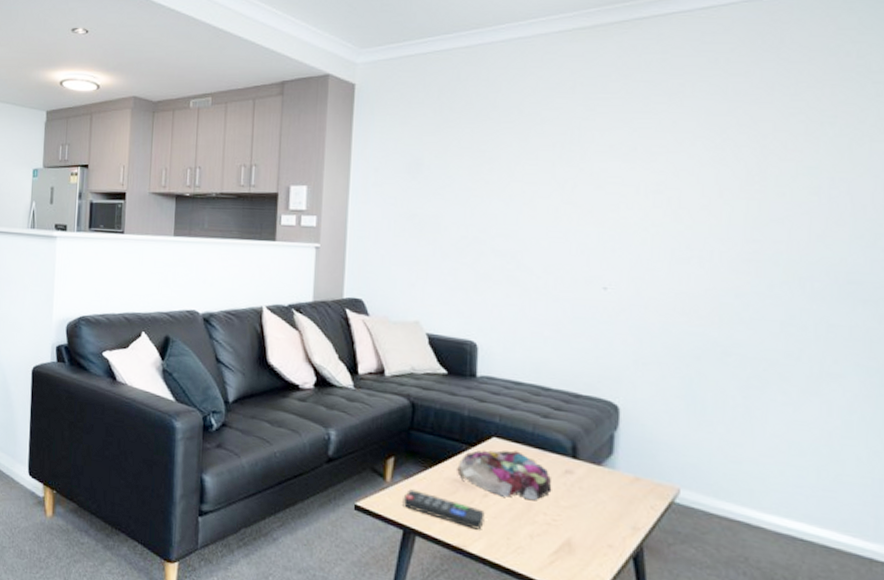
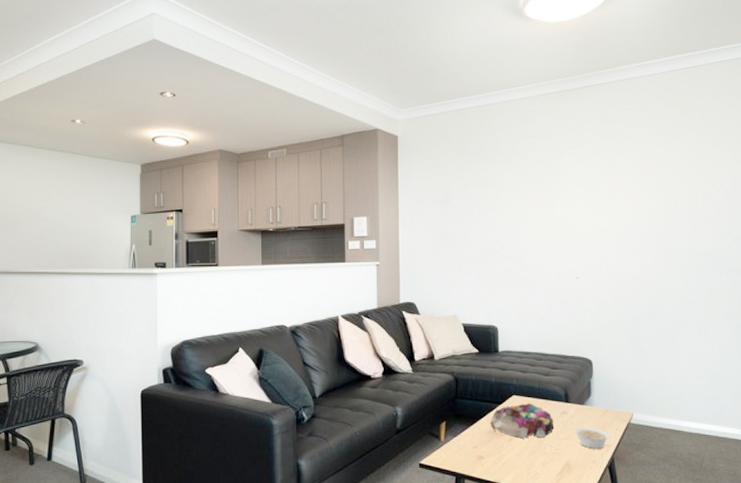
remote control: present [402,489,485,530] -> none [454,444,511,466]
legume: none [581,496,642,530] -> present [573,428,612,449]

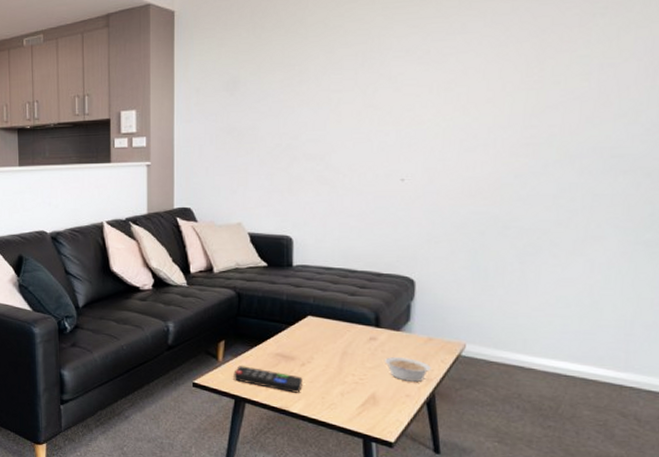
remote control: none [454,444,511,466] -> present [233,366,303,393]
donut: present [490,403,554,438] -> none [278,325,359,364]

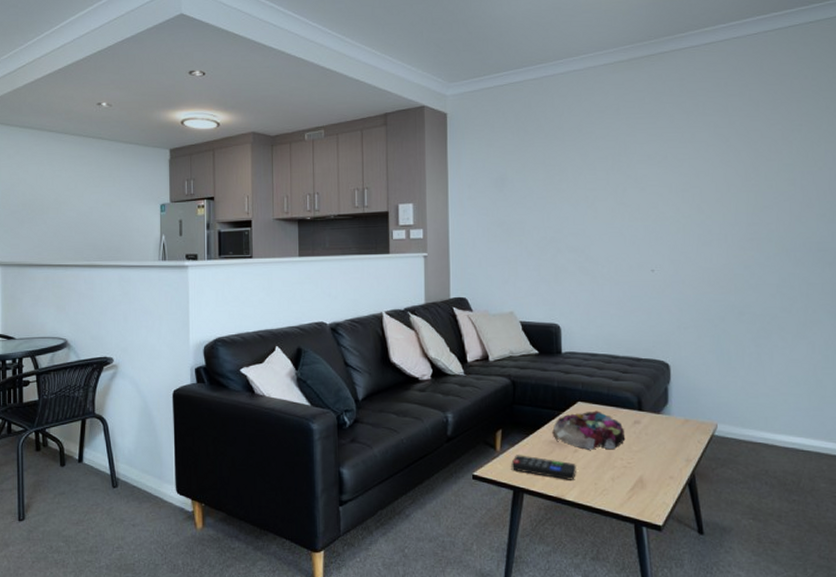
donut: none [278,325,359,364] -> present [552,411,626,450]
legume: present [383,357,434,382] -> none [648,440,692,463]

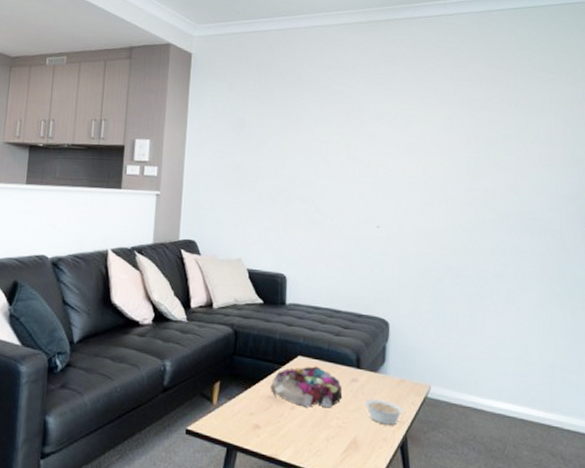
remote control: present [511,455,576,480] -> none [226,409,292,439]
legume: none [648,440,692,463] -> present [364,399,406,425]

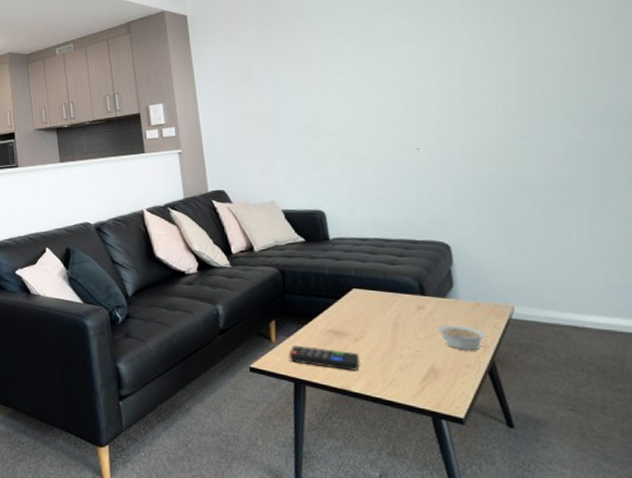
remote control: none [226,409,292,439] -> present [289,345,360,371]
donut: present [271,366,342,407] -> none [328,297,410,339]

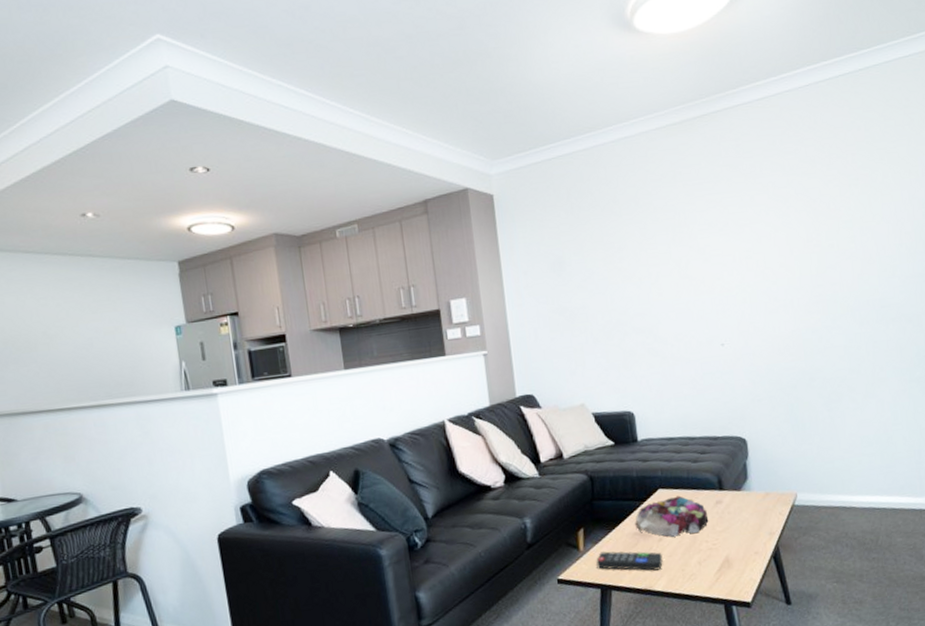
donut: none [328,297,410,339] -> present [635,495,709,537]
legume: present [436,325,488,350] -> none [731,515,775,539]

